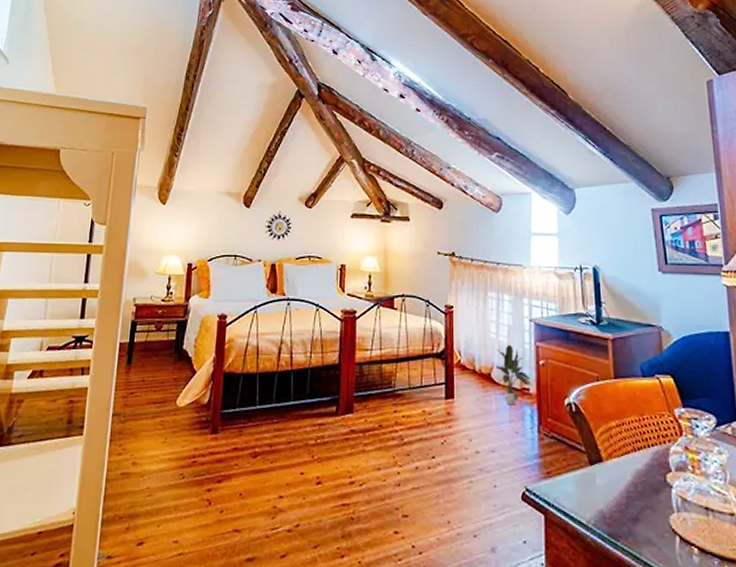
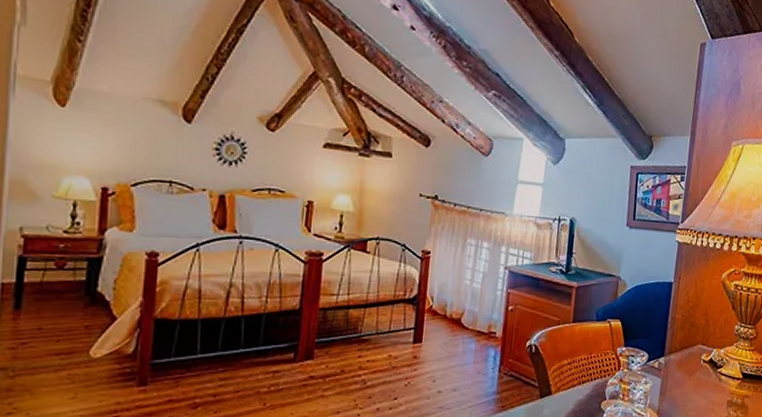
potted plant: present [494,345,533,406] -> none [465,292,500,348]

